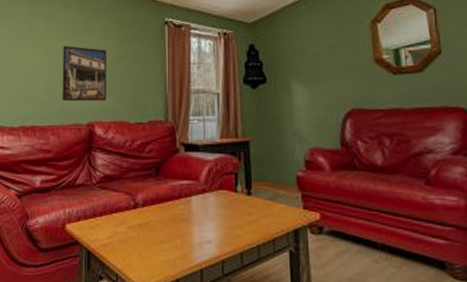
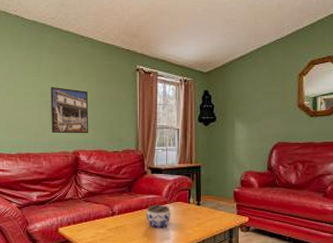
jar: none [178,194,213,227] -> present [146,205,171,228]

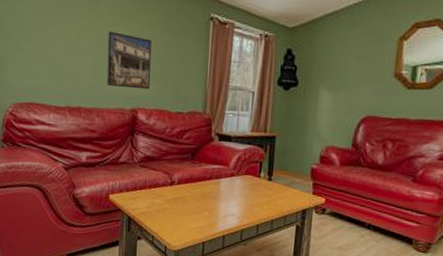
jar: present [146,205,171,228] -> none [209,176,238,203]

